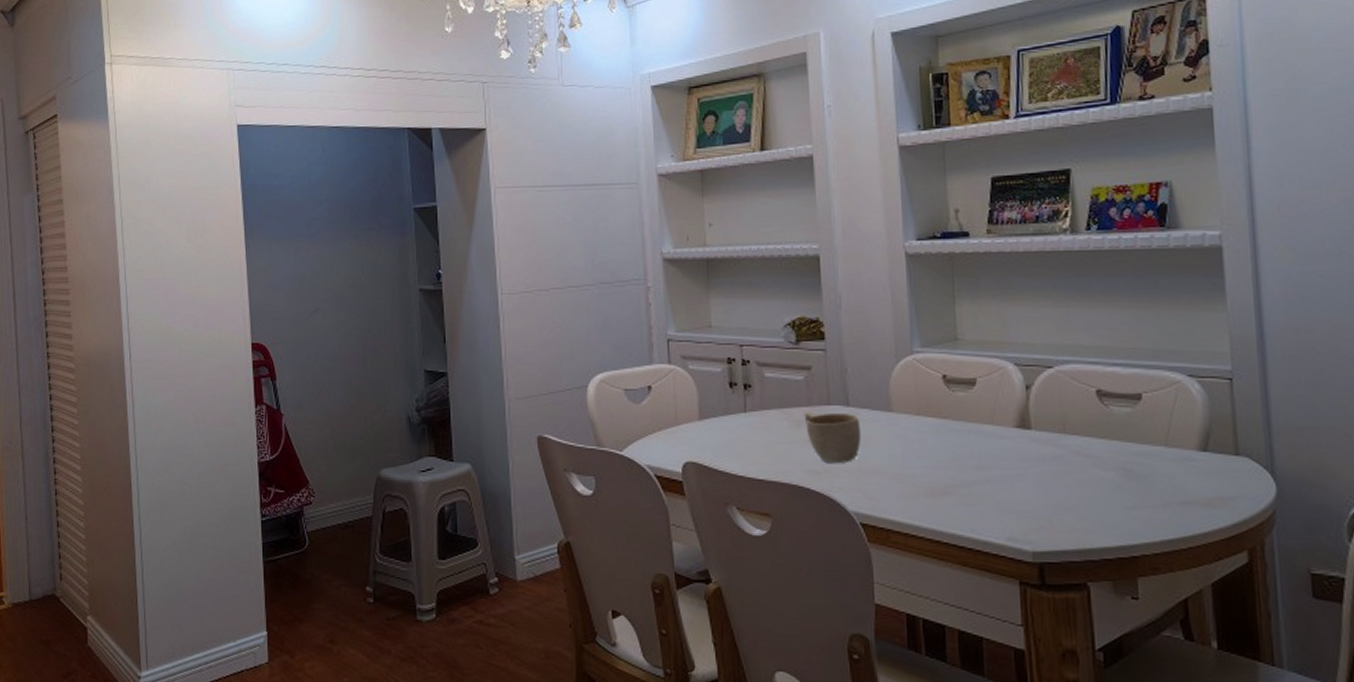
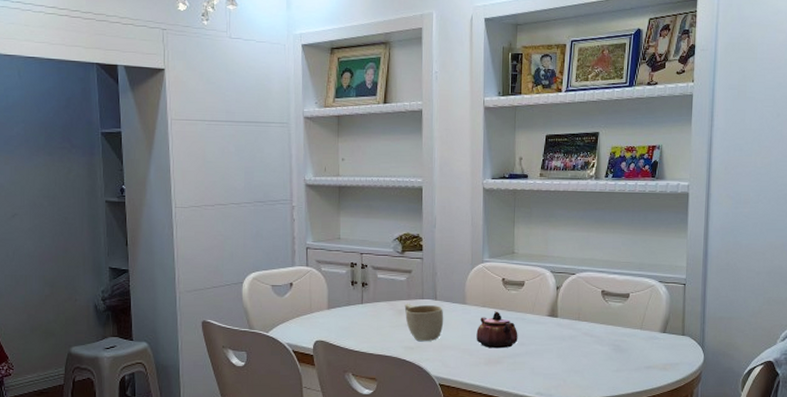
teapot: none [910,421,973,474] -> present [476,311,518,349]

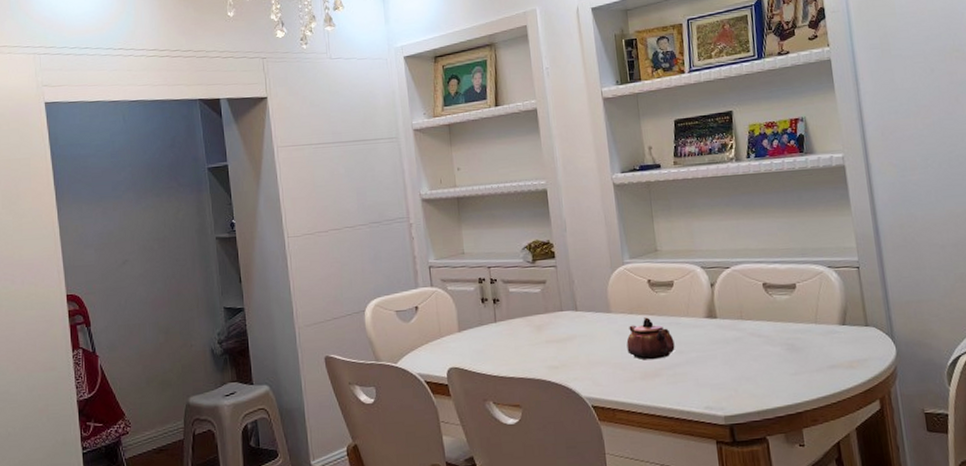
cup: present [404,303,444,341] -> none [542,317,589,358]

